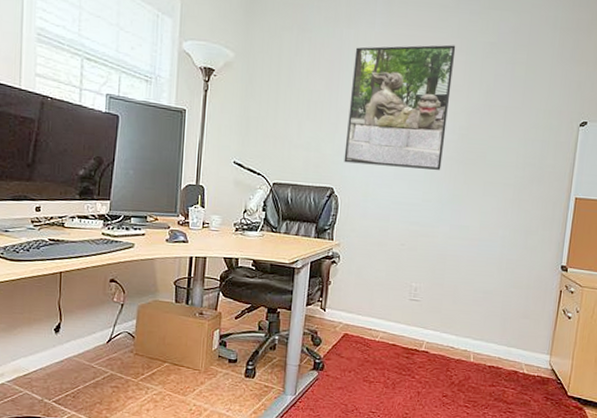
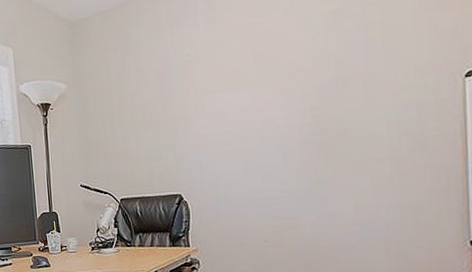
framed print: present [344,45,456,170] -> none [182,24,297,167]

